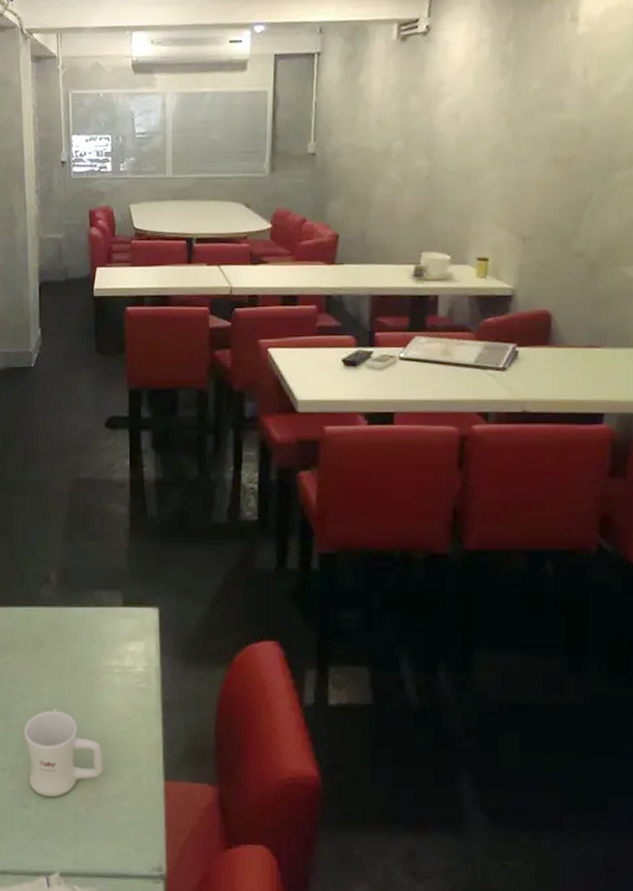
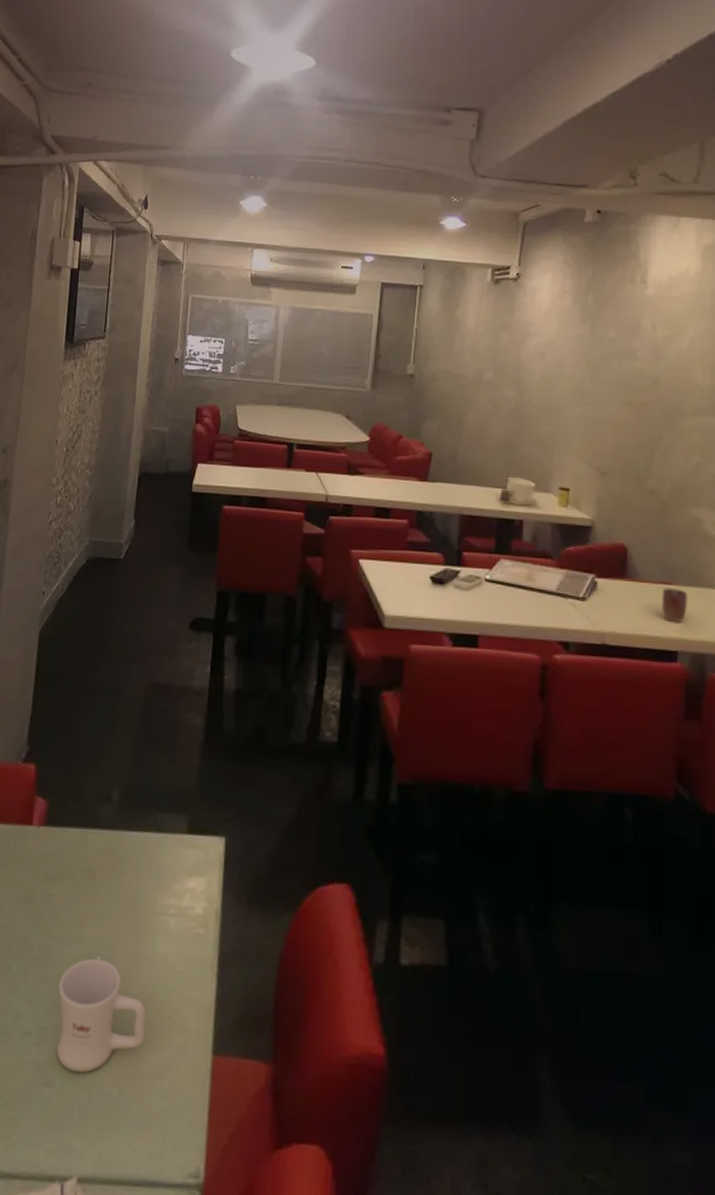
cup: none [588,351,617,386] -> present [662,588,689,623]

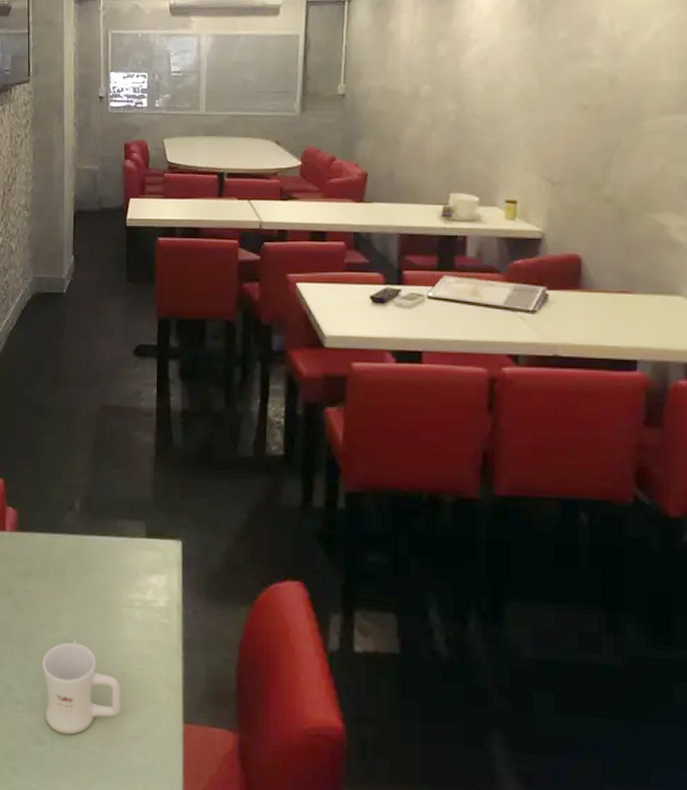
cup: present [662,588,689,623] -> none [620,297,650,332]

